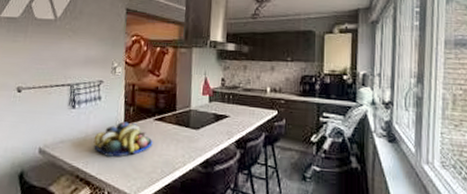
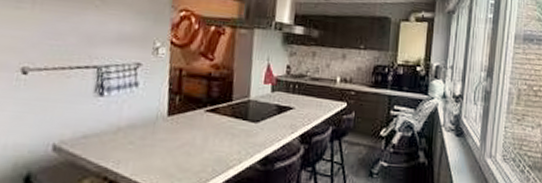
fruit bowl: present [93,121,153,157] -> none [127,112,203,155]

